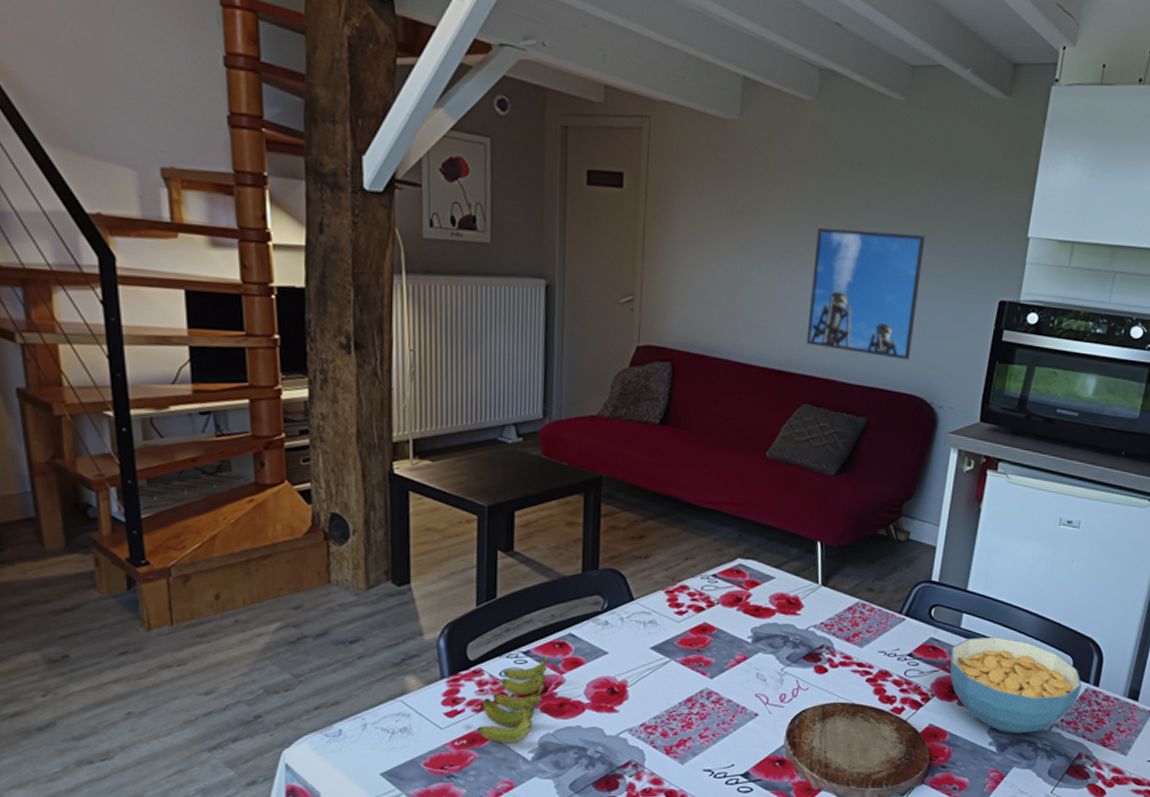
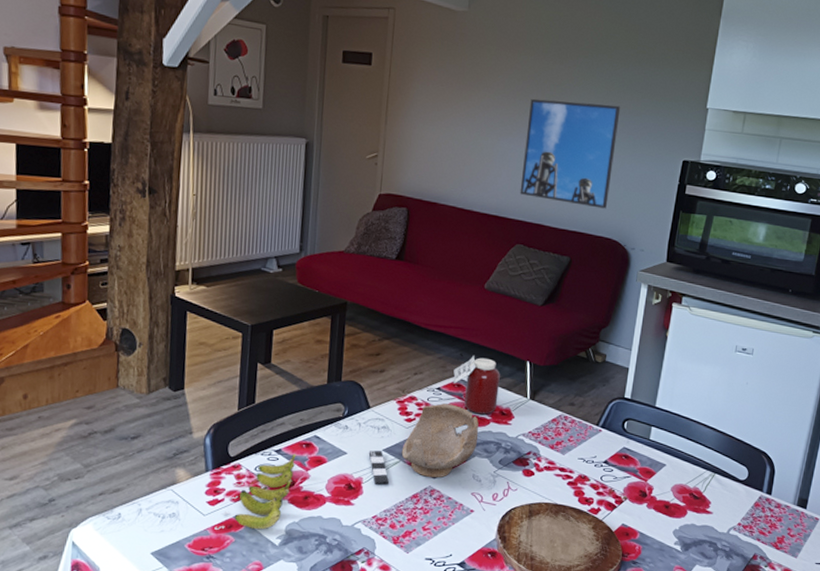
bowl: none [633,593,763,688] -> present [368,403,479,485]
jar: none [731,535,786,604] -> present [453,355,500,415]
cereal bowl: present [950,637,1082,733] -> none [640,448,757,535]

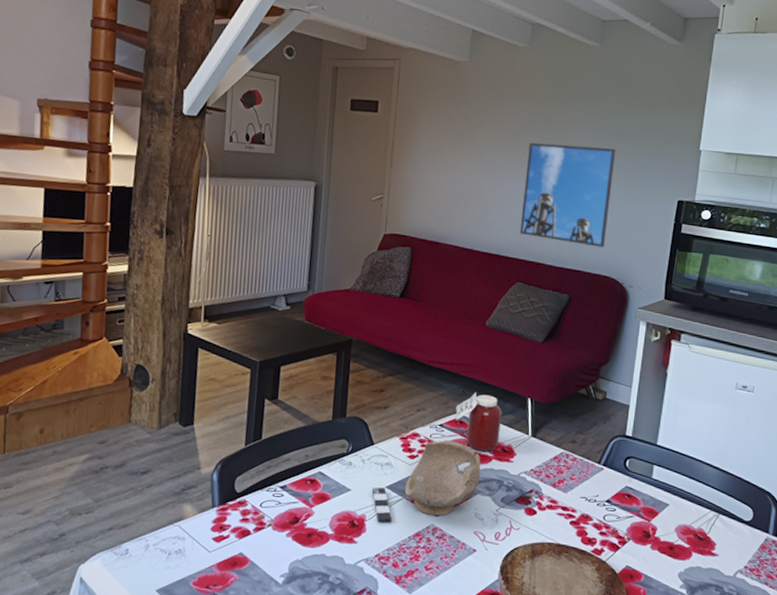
banana: present [214,453,297,530] -> none [219,489,302,568]

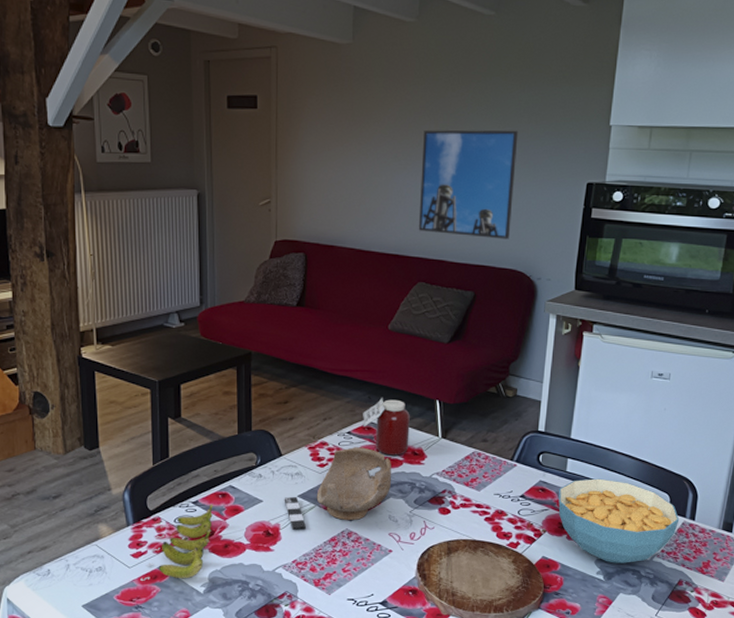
banana: none [219,489,302,568] -> present [140,504,214,581]
cereal bowl: none [643,487,763,578] -> present [558,478,680,563]

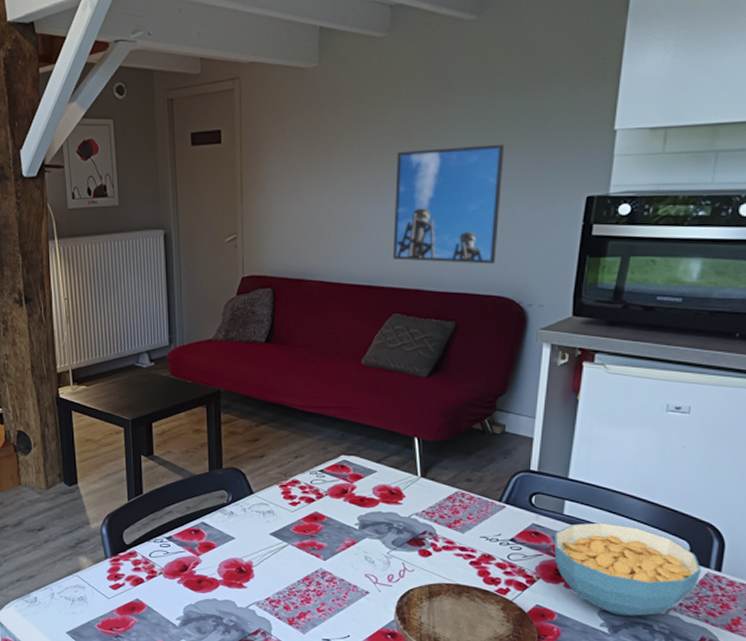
banana: present [140,504,214,581] -> none [119,539,187,612]
bowl: present [284,447,392,530] -> none [256,486,368,568]
jar: present [363,397,410,456] -> none [336,434,386,495]

